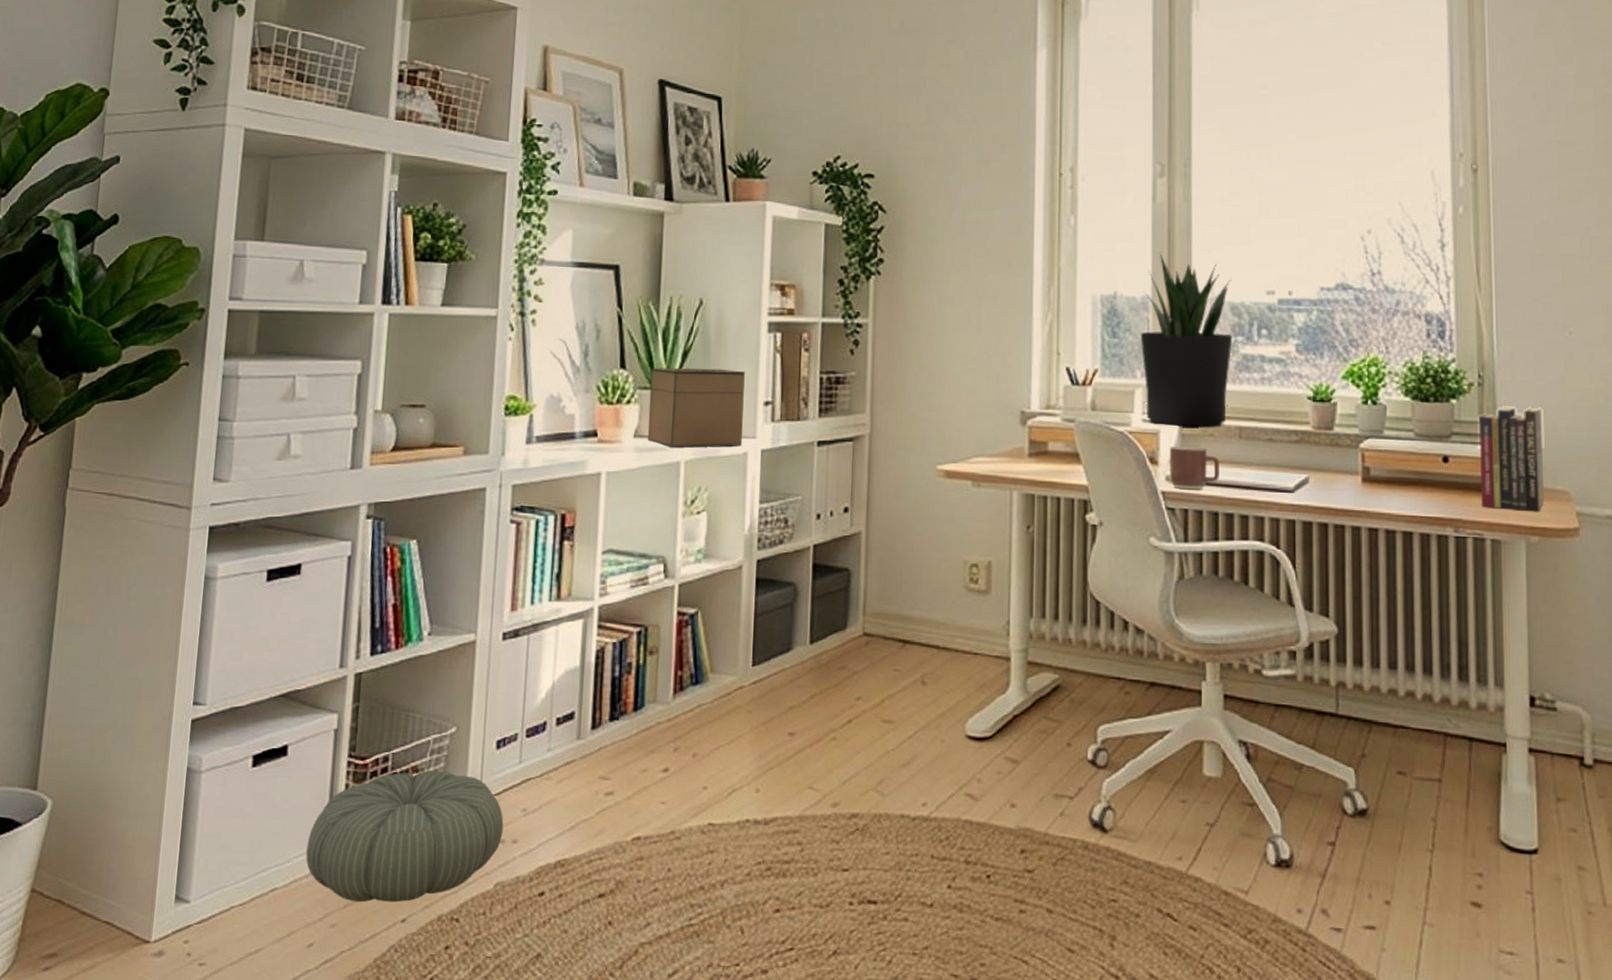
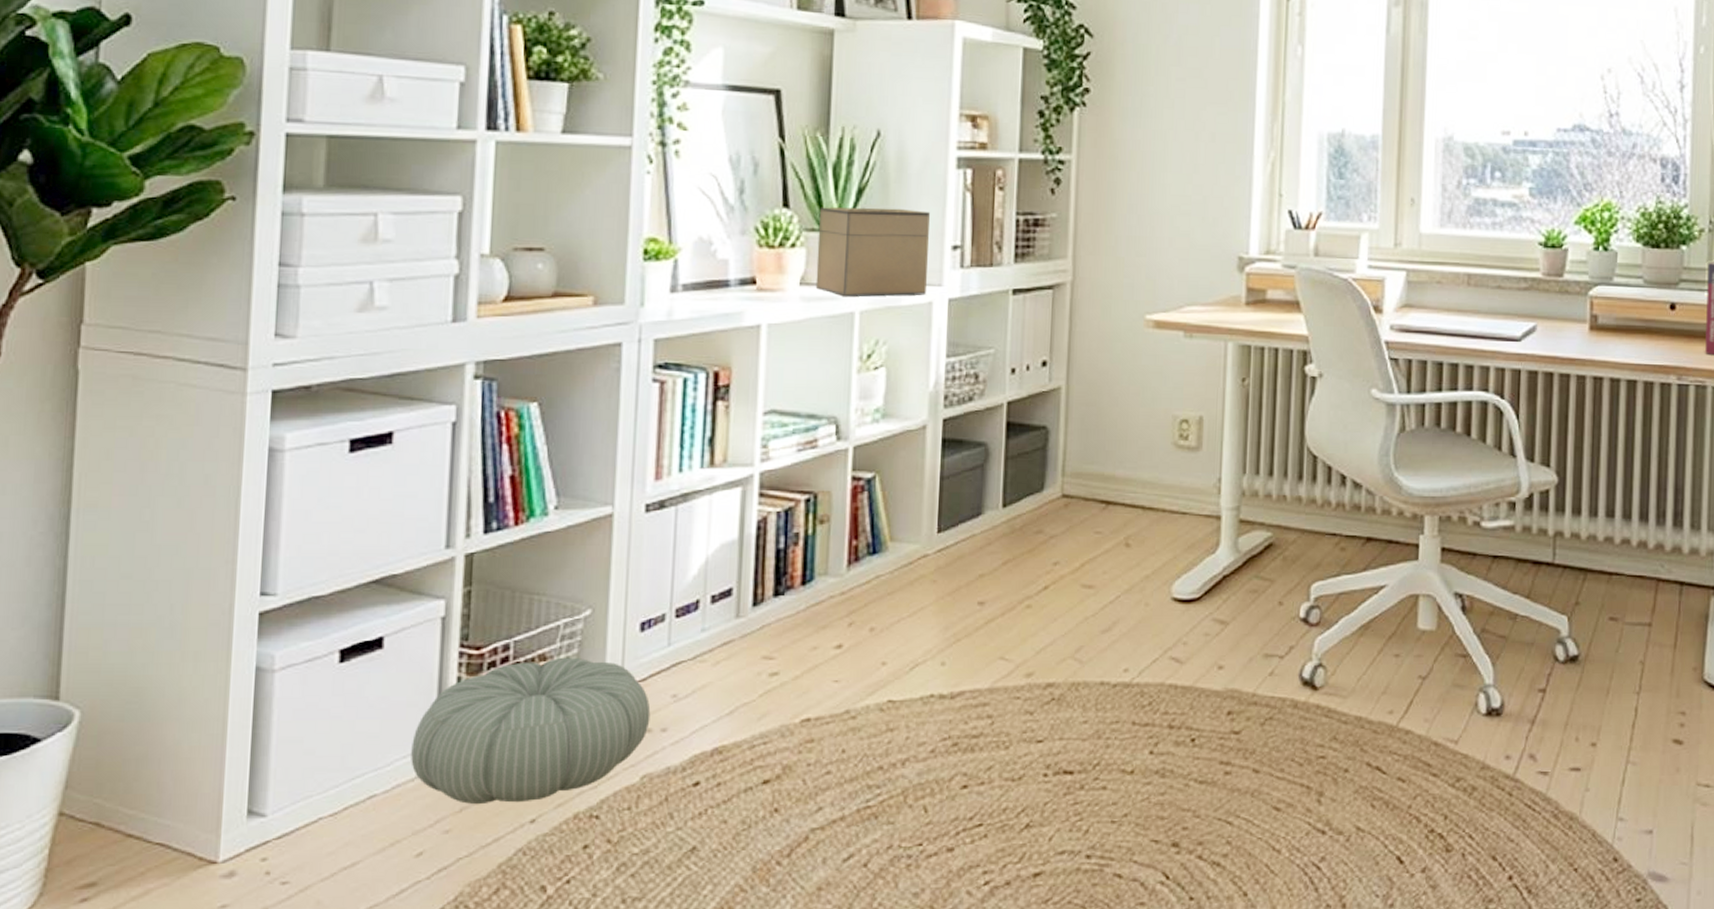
planter: present [1140,252,1233,428] -> none [1368,87,1466,274]
mug: present [1169,446,1219,490] -> none [1393,293,1446,339]

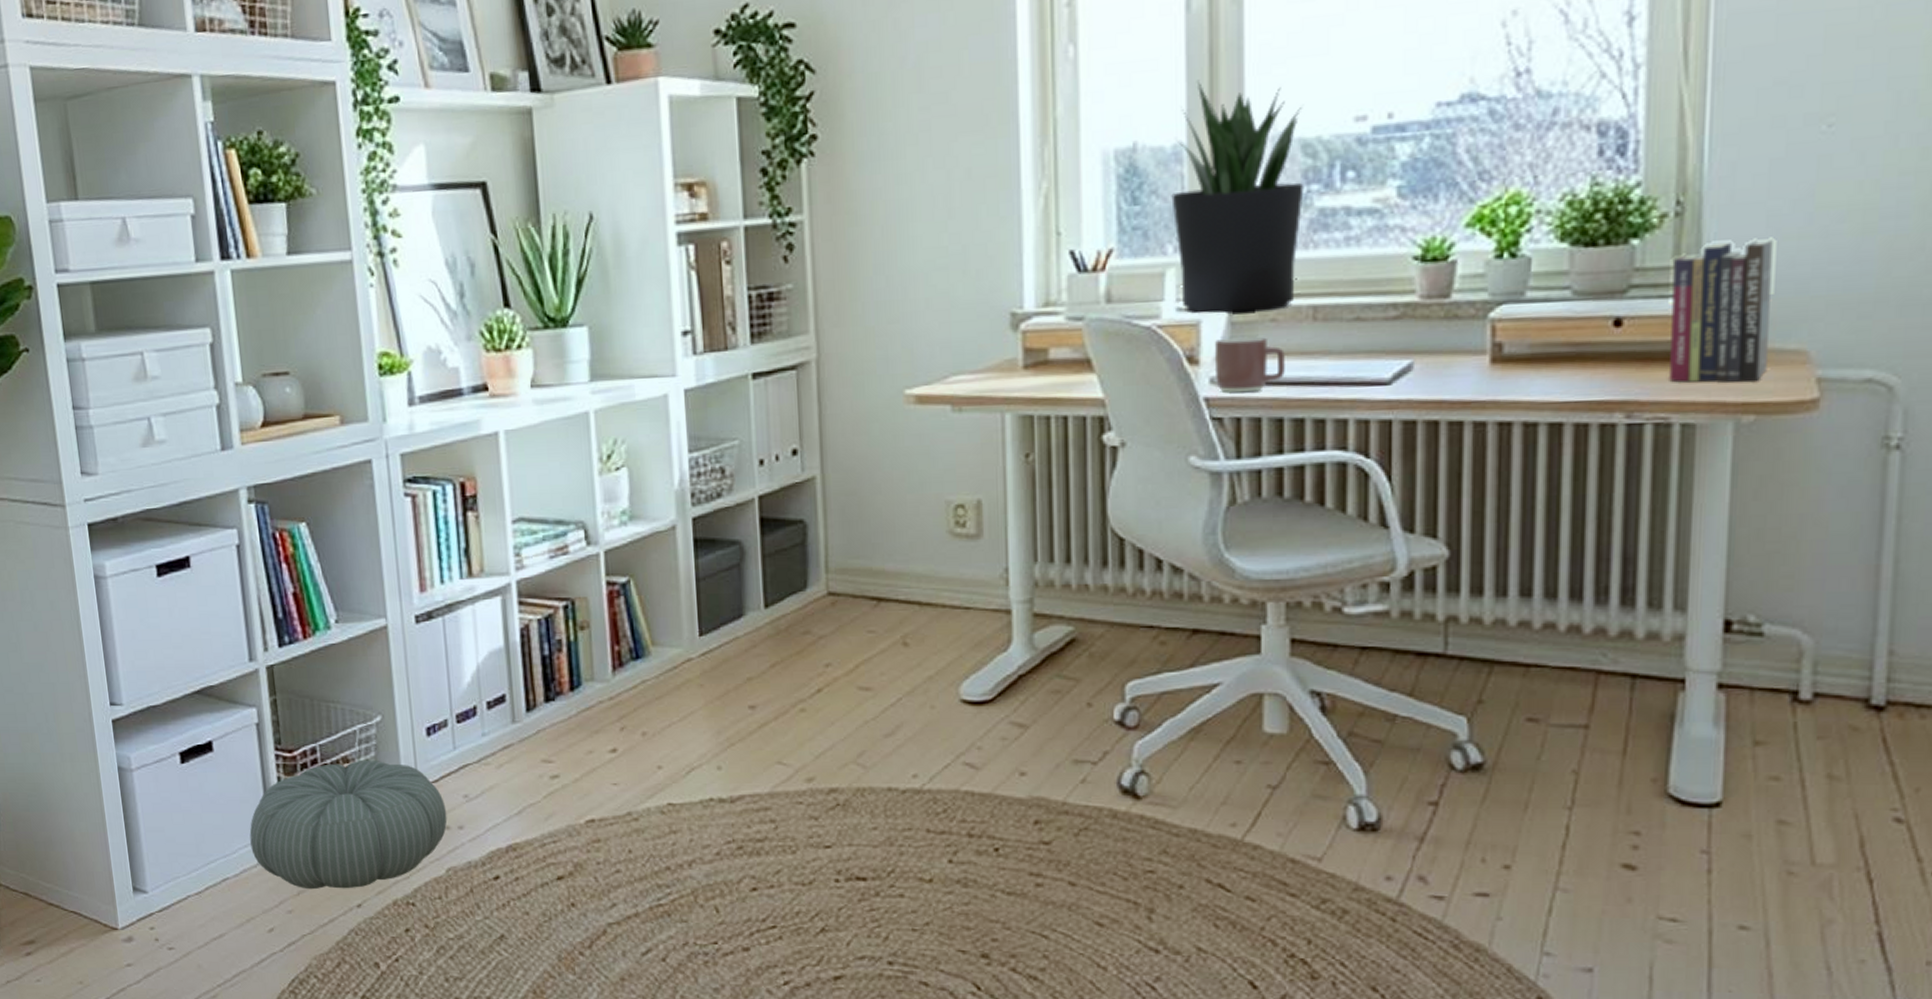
decorative box: present [815,207,930,297] -> none [540,296,660,396]
planter: none [1368,87,1466,274] -> present [1171,79,1304,313]
mug: none [1393,293,1446,339] -> present [1214,337,1285,393]

